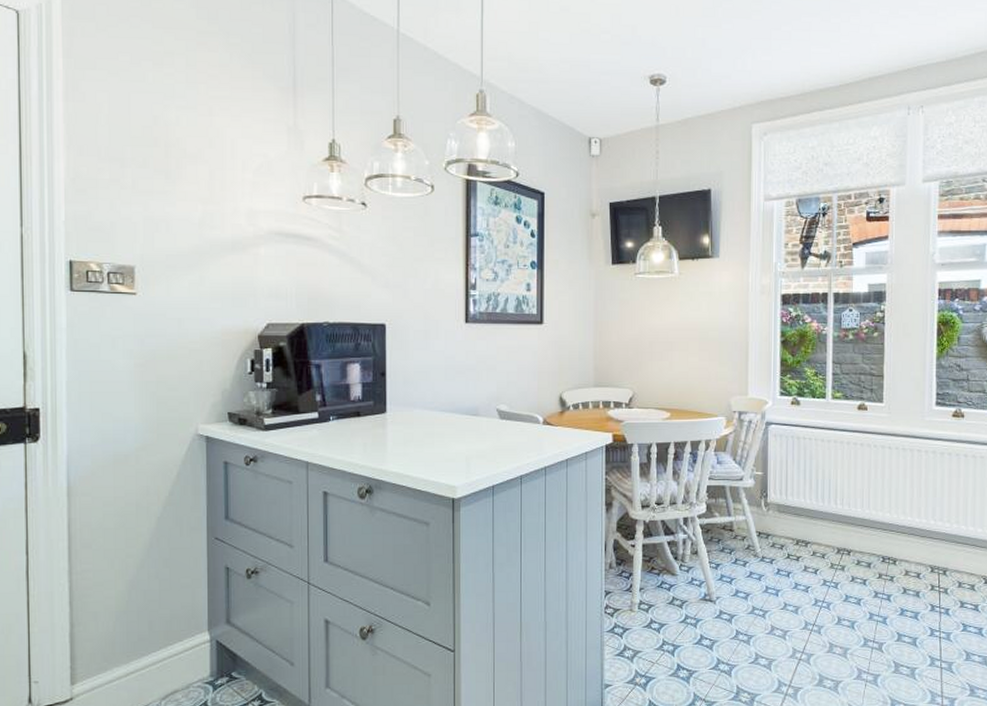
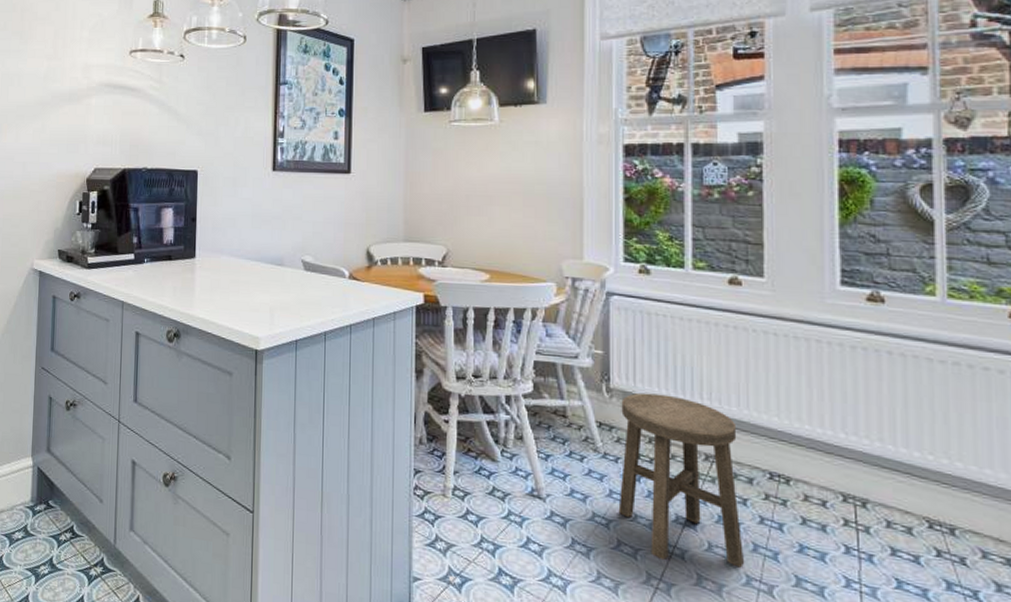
stool: none [772,504,864,637] -> present [618,393,745,568]

